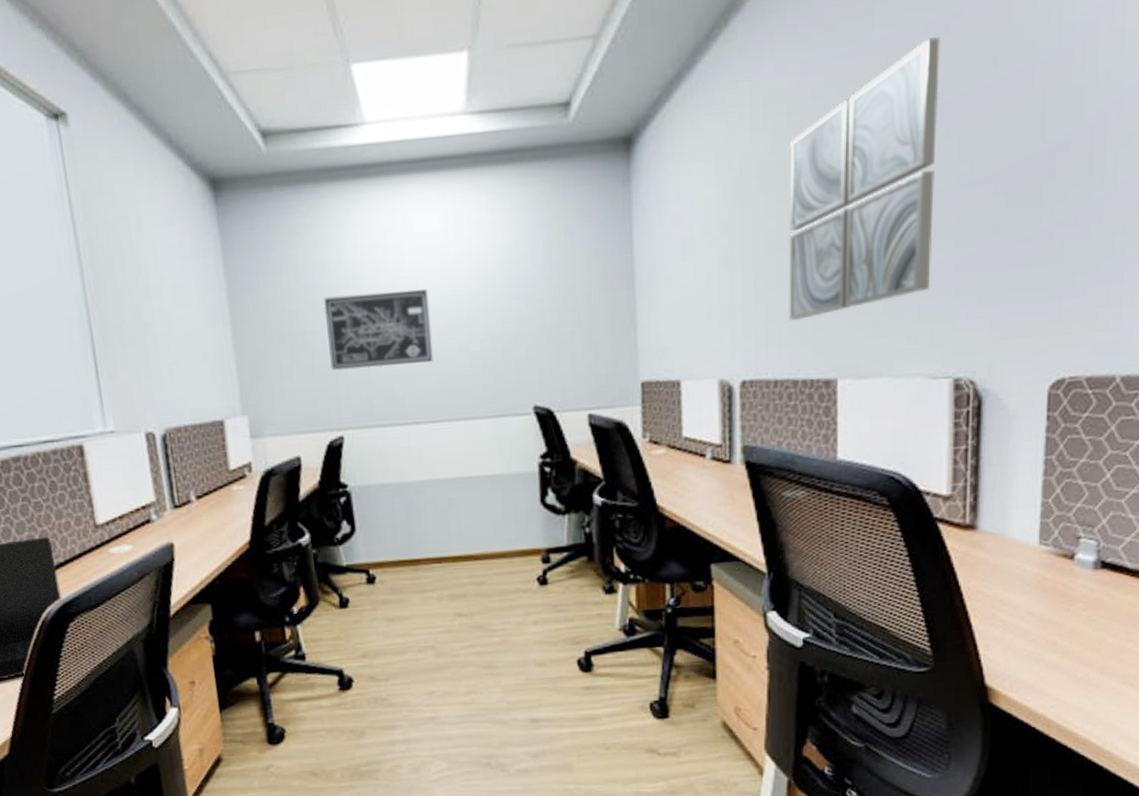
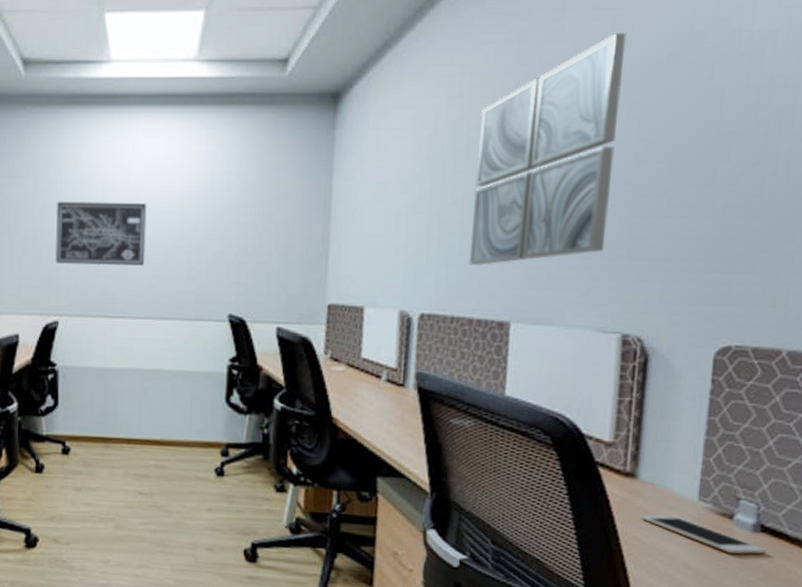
cell phone: none [983,563,1109,594] -> present [641,515,767,554]

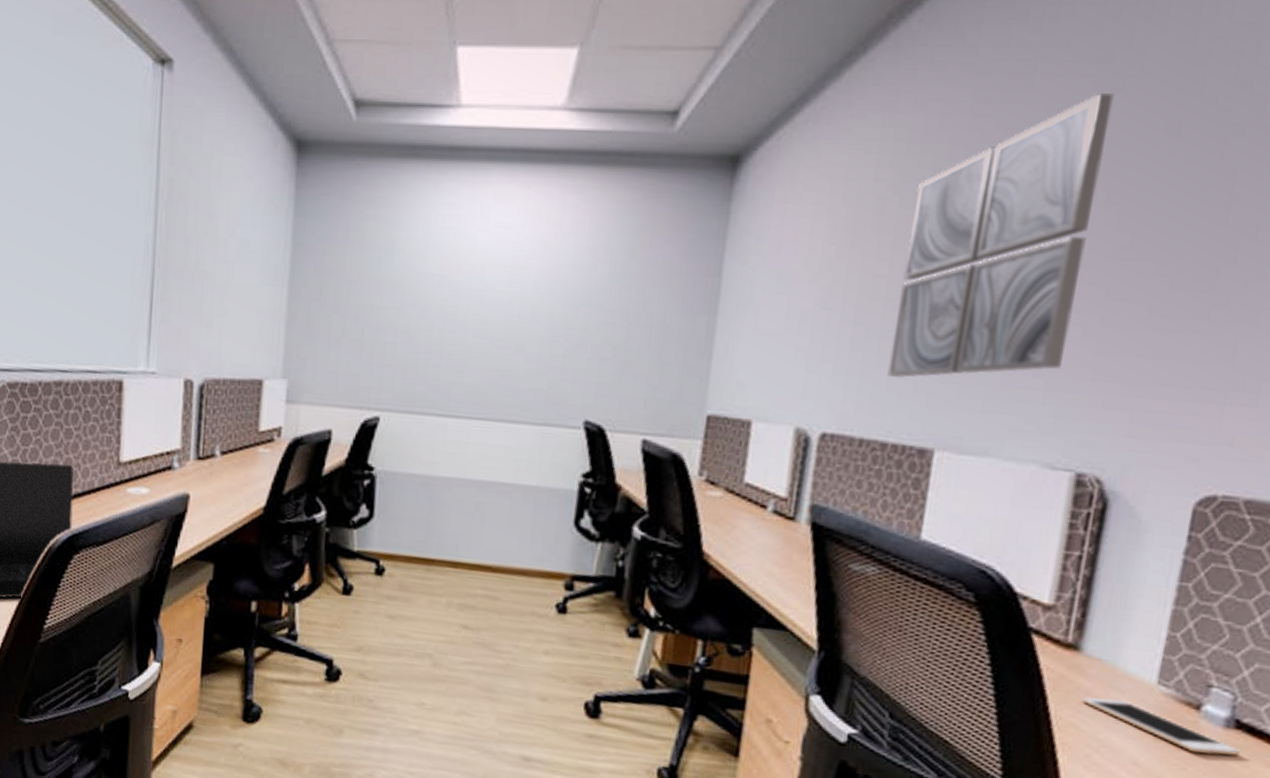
wall art: present [55,201,147,266] -> none [380,273,494,356]

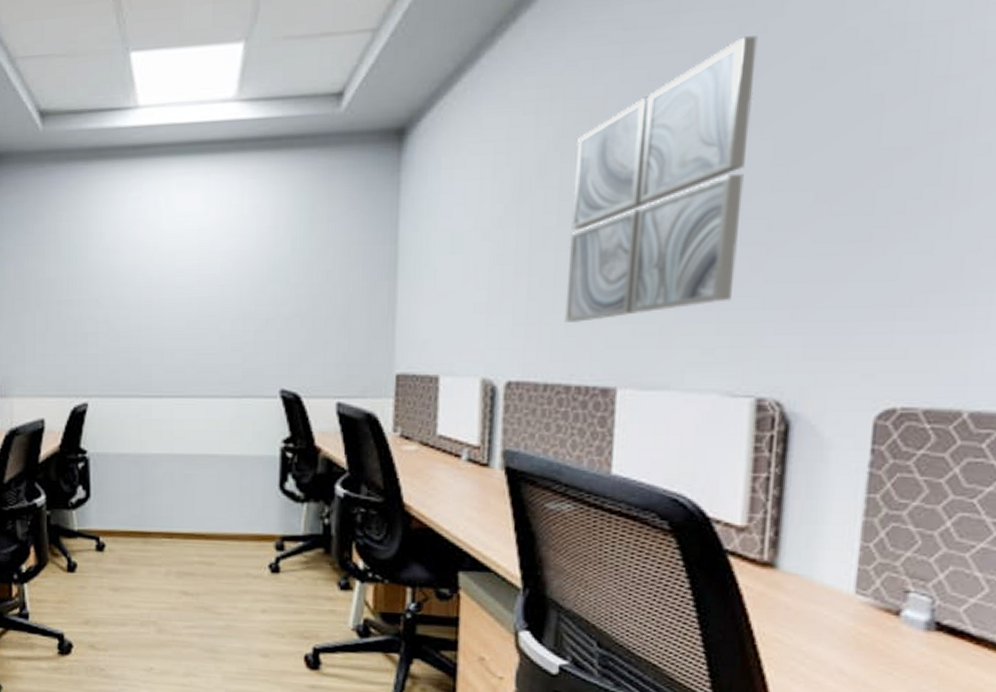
cell phone: present [1081,697,1242,756] -> none [782,611,945,657]

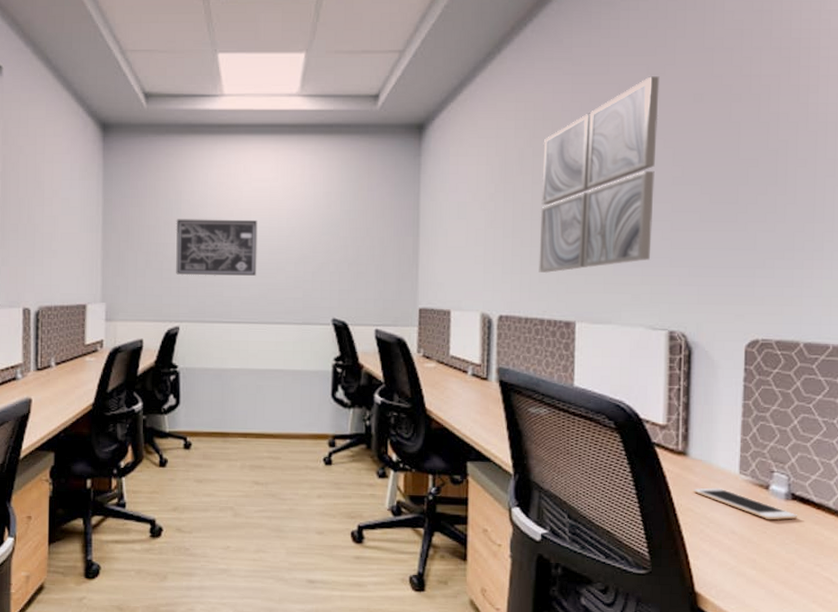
wall art: none [81,266,184,340] -> present [176,219,258,276]
cell phone: none [782,611,945,657] -> present [693,487,798,520]

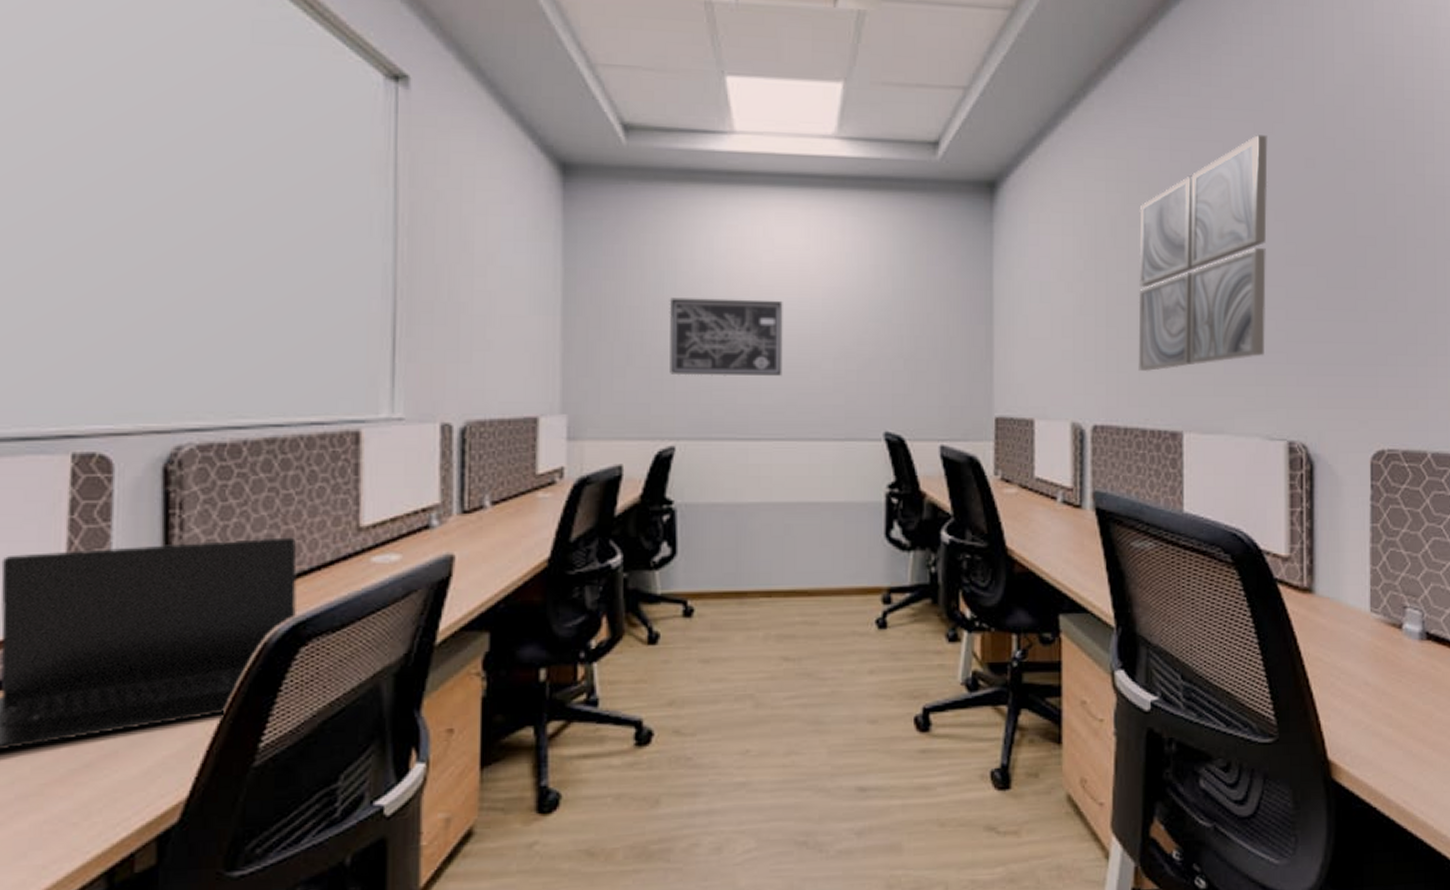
cell phone: present [693,487,798,520] -> none [1321,630,1434,665]

